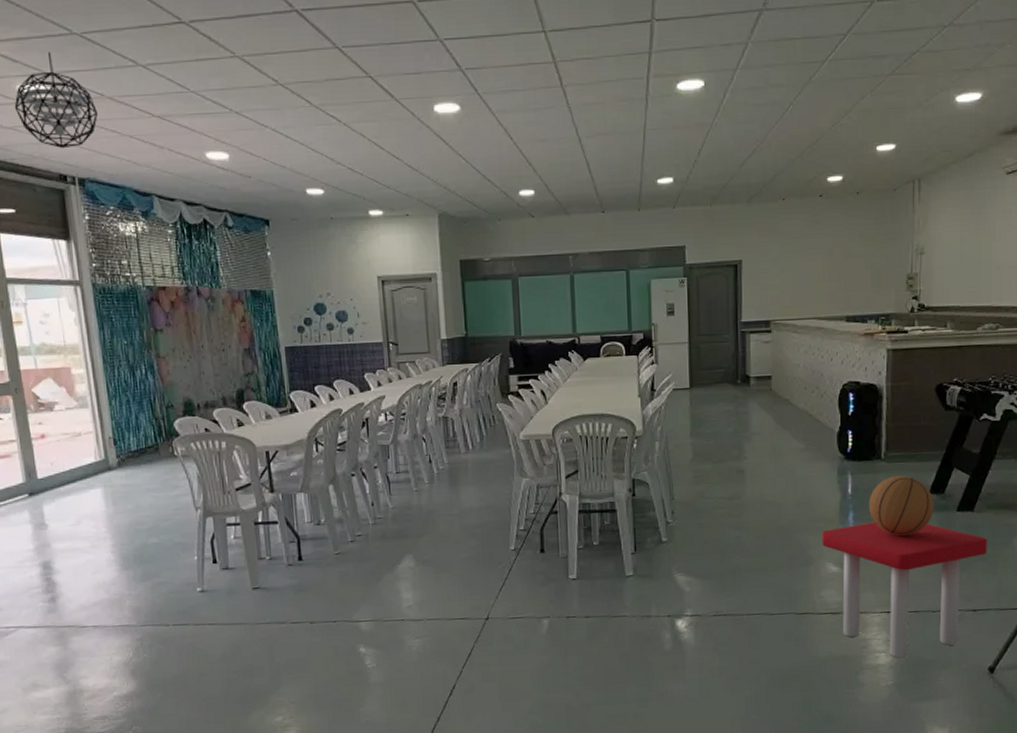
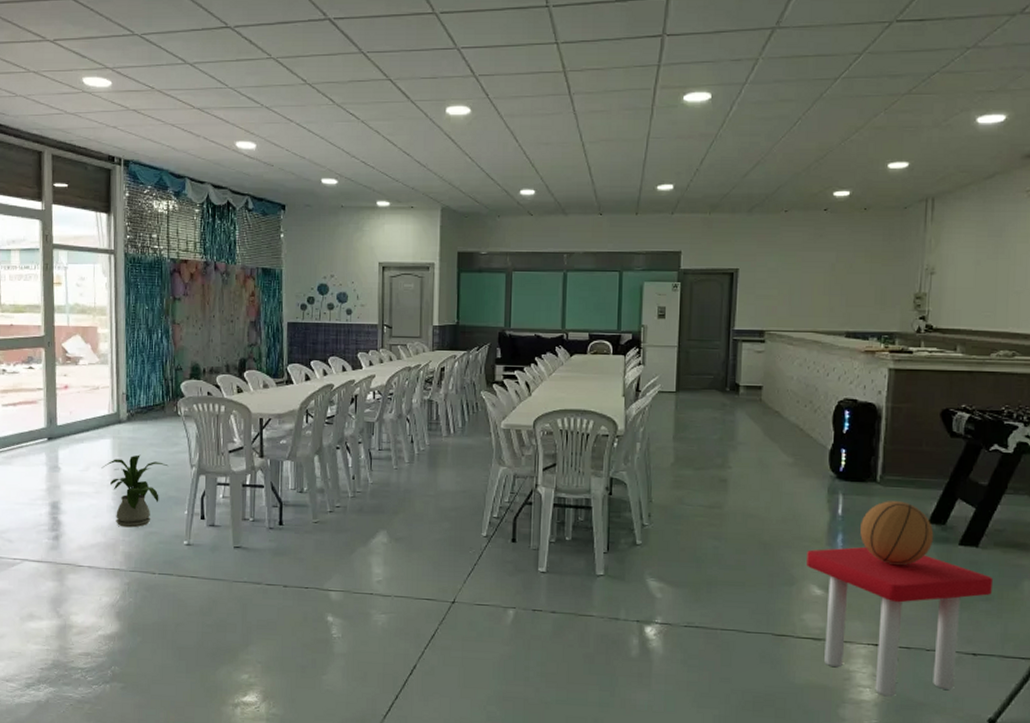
pendant light: present [14,52,99,149] -> none [78,49,148,134]
house plant: none [94,502,171,581] -> present [101,454,169,528]

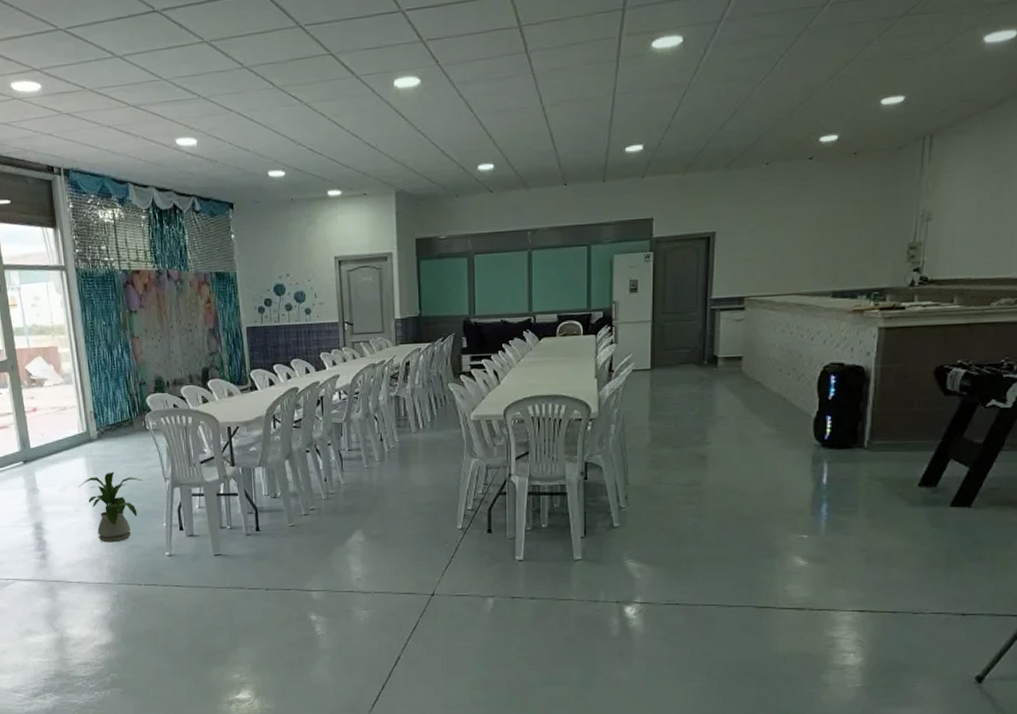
stool: present [806,546,994,697] -> none [789,514,986,660]
basketball: present [860,501,934,566] -> none [846,466,924,531]

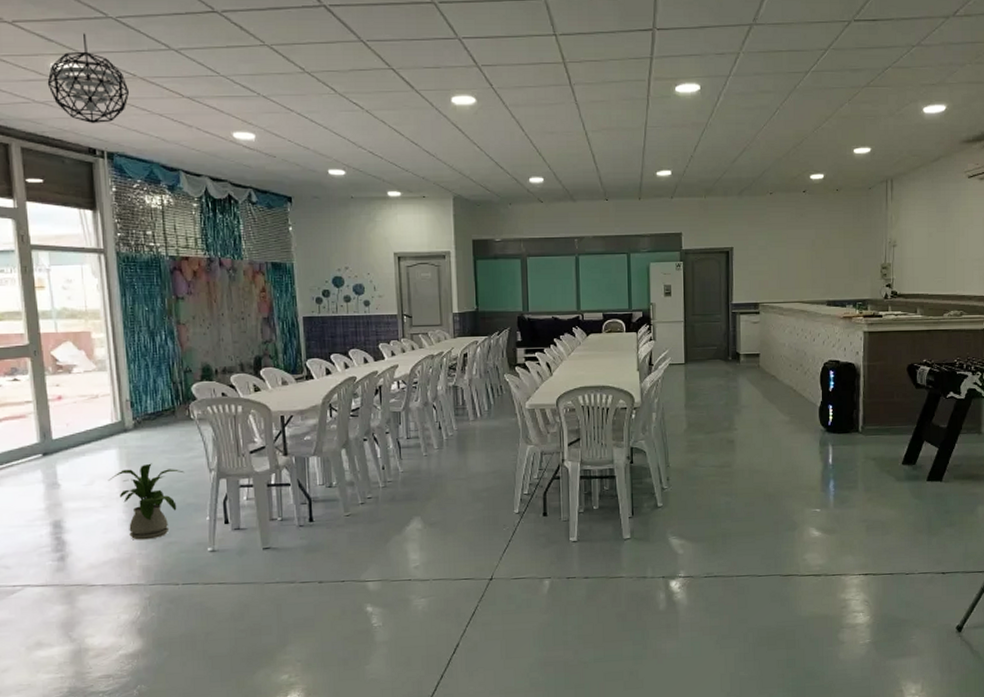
pendant light: none [9,48,81,142] -> present [47,33,130,124]

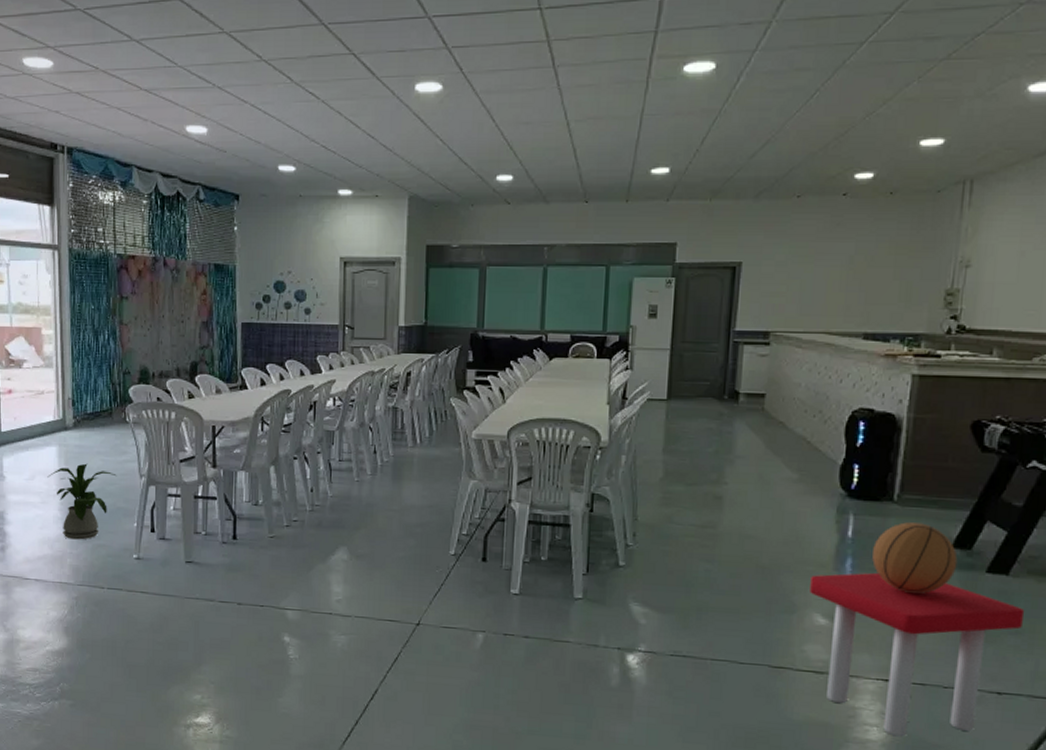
pendant light: present [47,33,130,124] -> none [18,26,92,119]
stool: none [805,489,955,618] -> present [810,572,1025,737]
basketball: none [848,447,907,504] -> present [872,522,958,595]

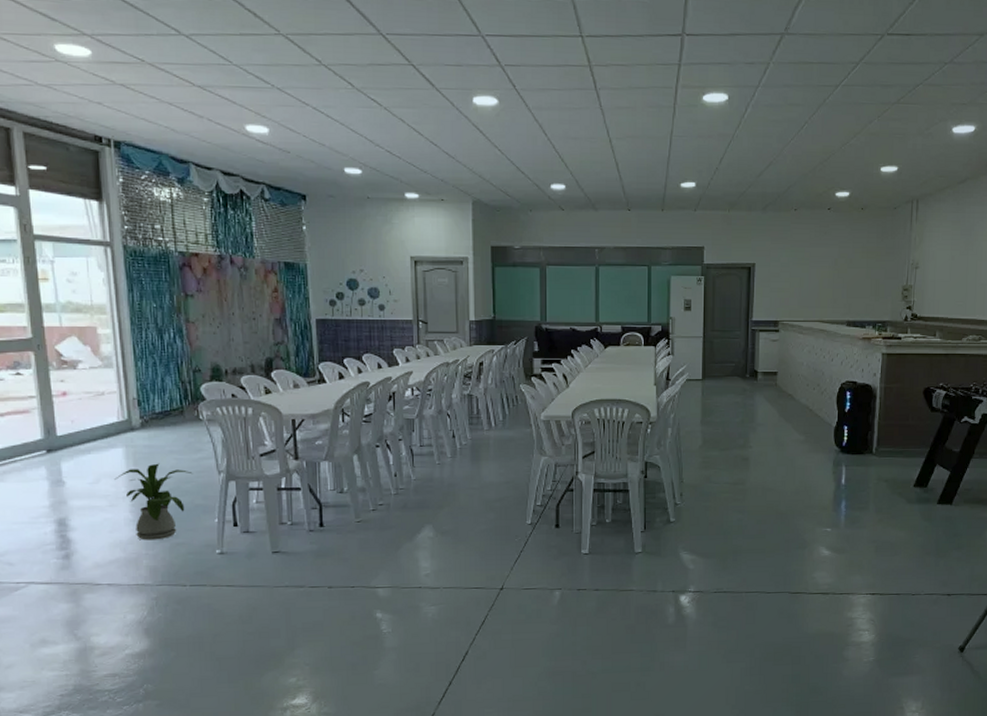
stool: present [810,572,1025,737] -> none [816,510,964,637]
basketball: present [872,522,958,595] -> none [860,469,918,525]

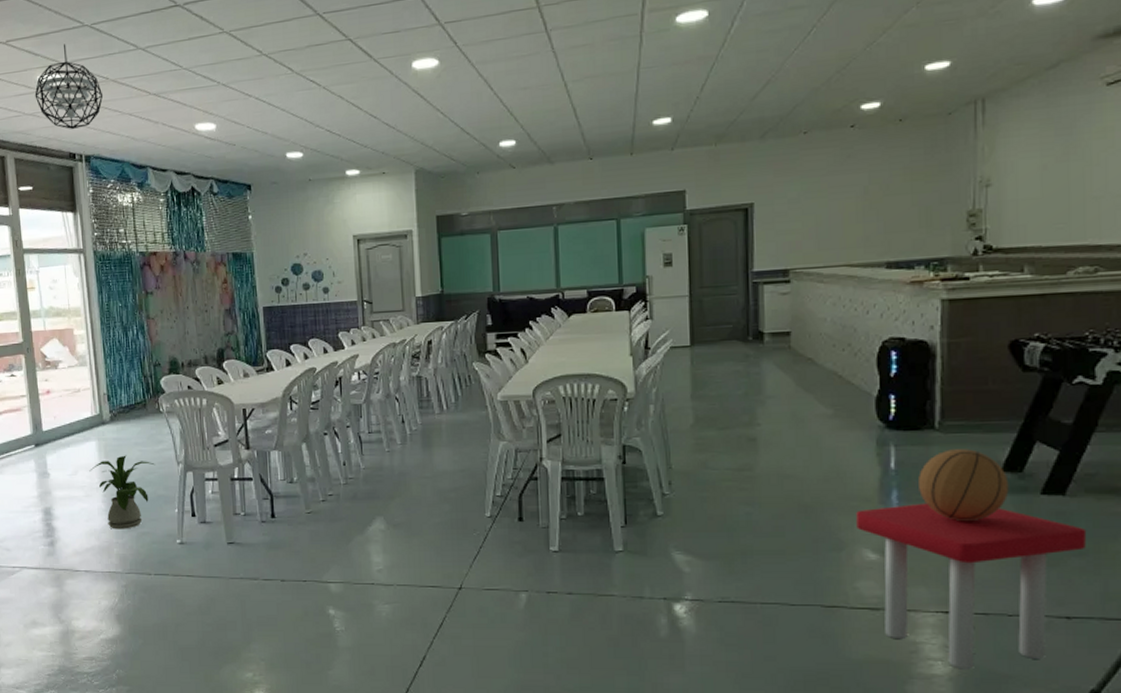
pendant light: none [50,13,138,111] -> present [35,44,104,130]
stool: none [816,510,964,637] -> present [856,502,1087,670]
basketball: none [860,469,918,525] -> present [918,449,1009,522]

